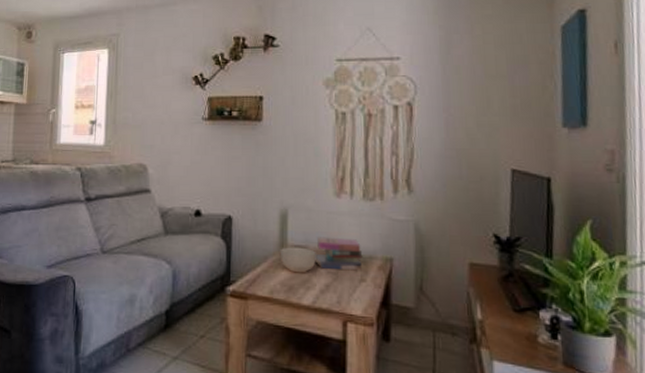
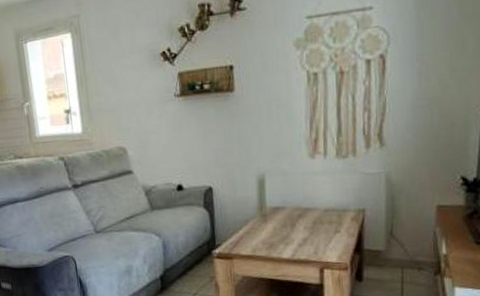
bowl: present [280,247,318,273] -> none [259,208,295,232]
books: present [315,237,363,271] -> none [292,195,337,225]

